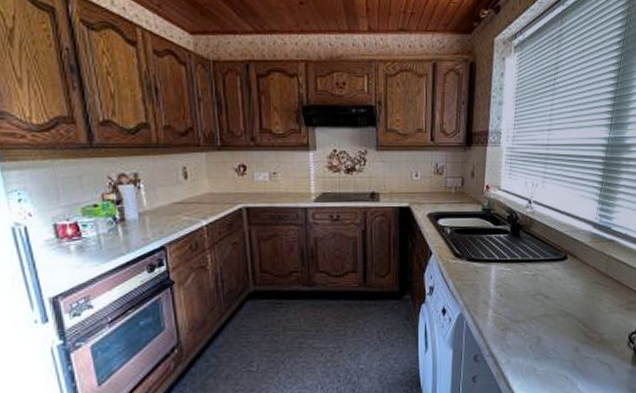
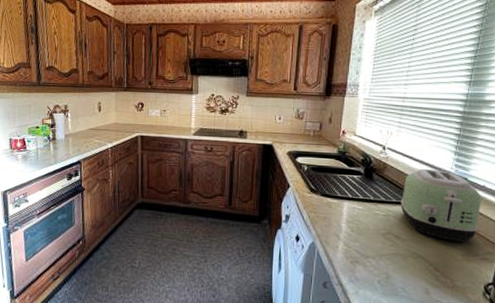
toaster: none [548,220,624,295] -> present [400,168,481,242]

